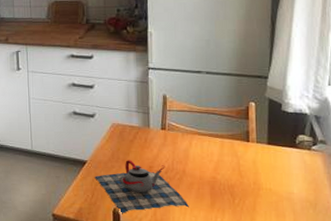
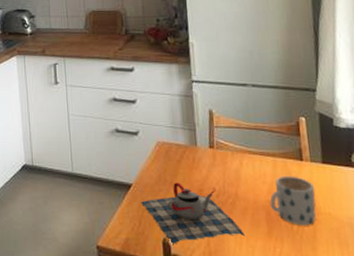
mug: none [215,155,259,200] -> present [270,176,316,226]

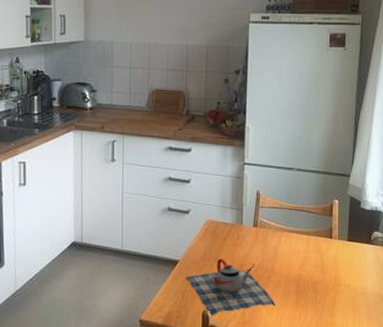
mug: present [270,176,316,226] -> none [300,252,339,296]

